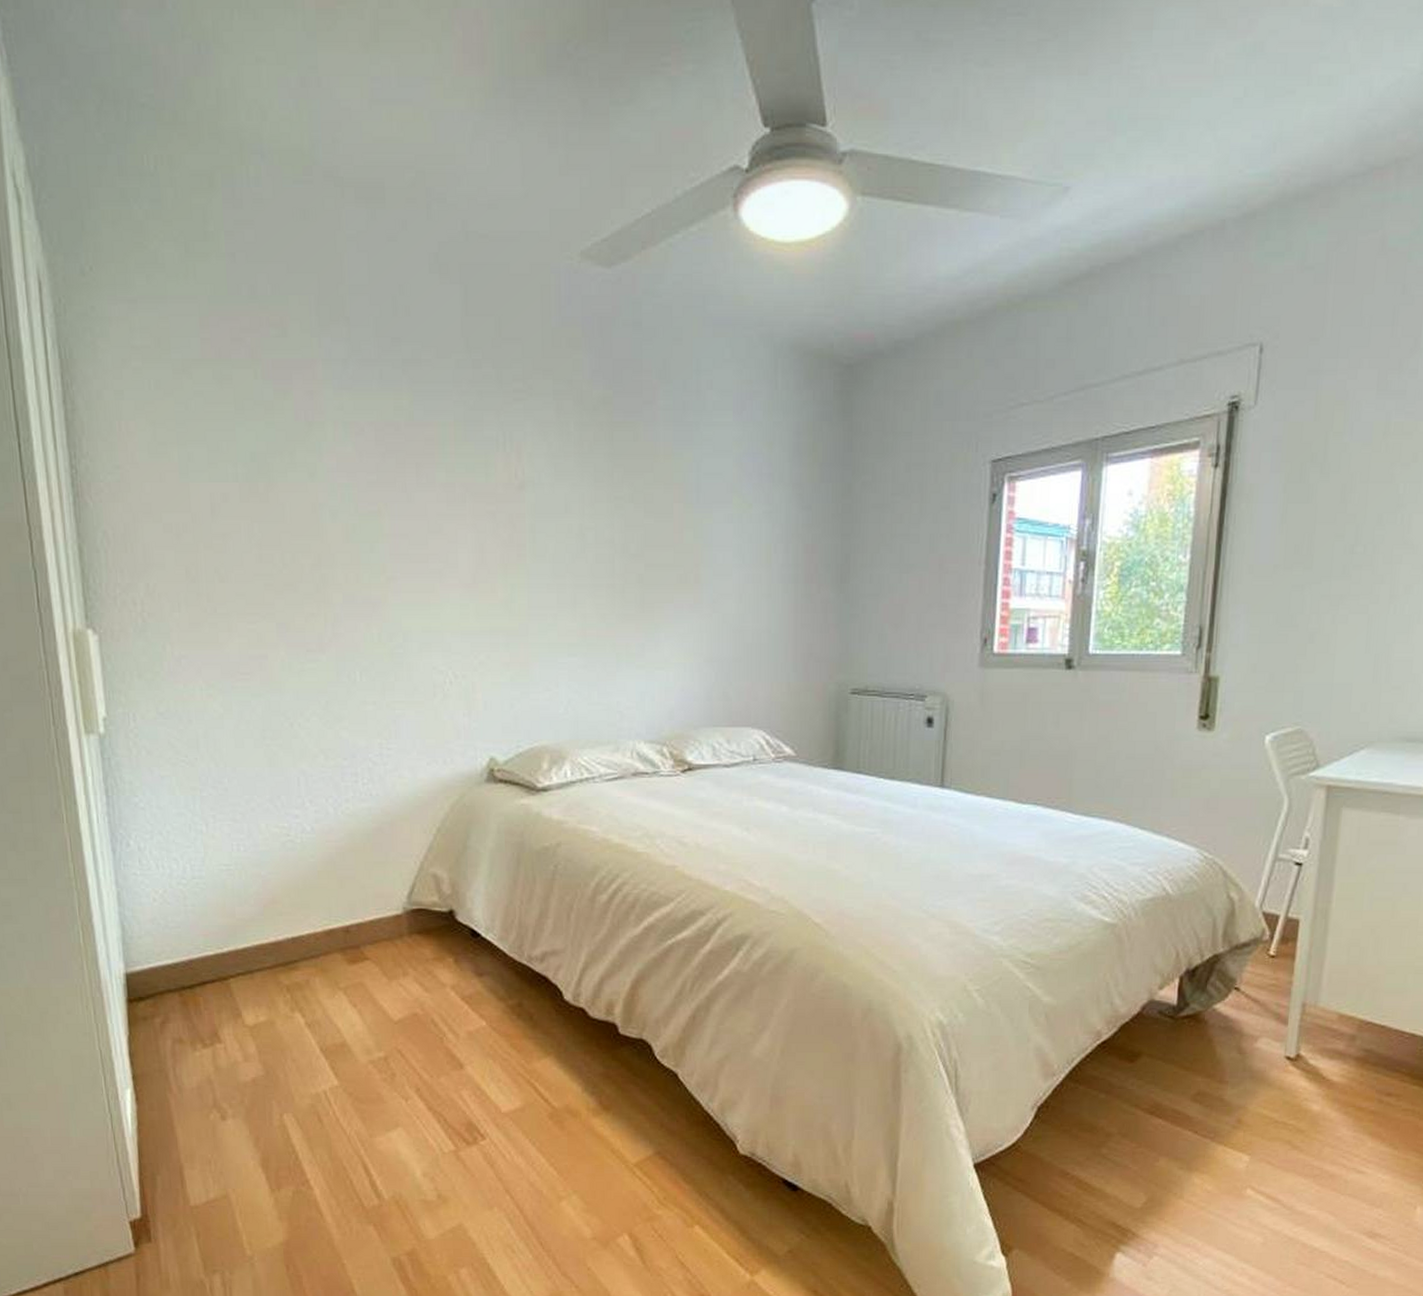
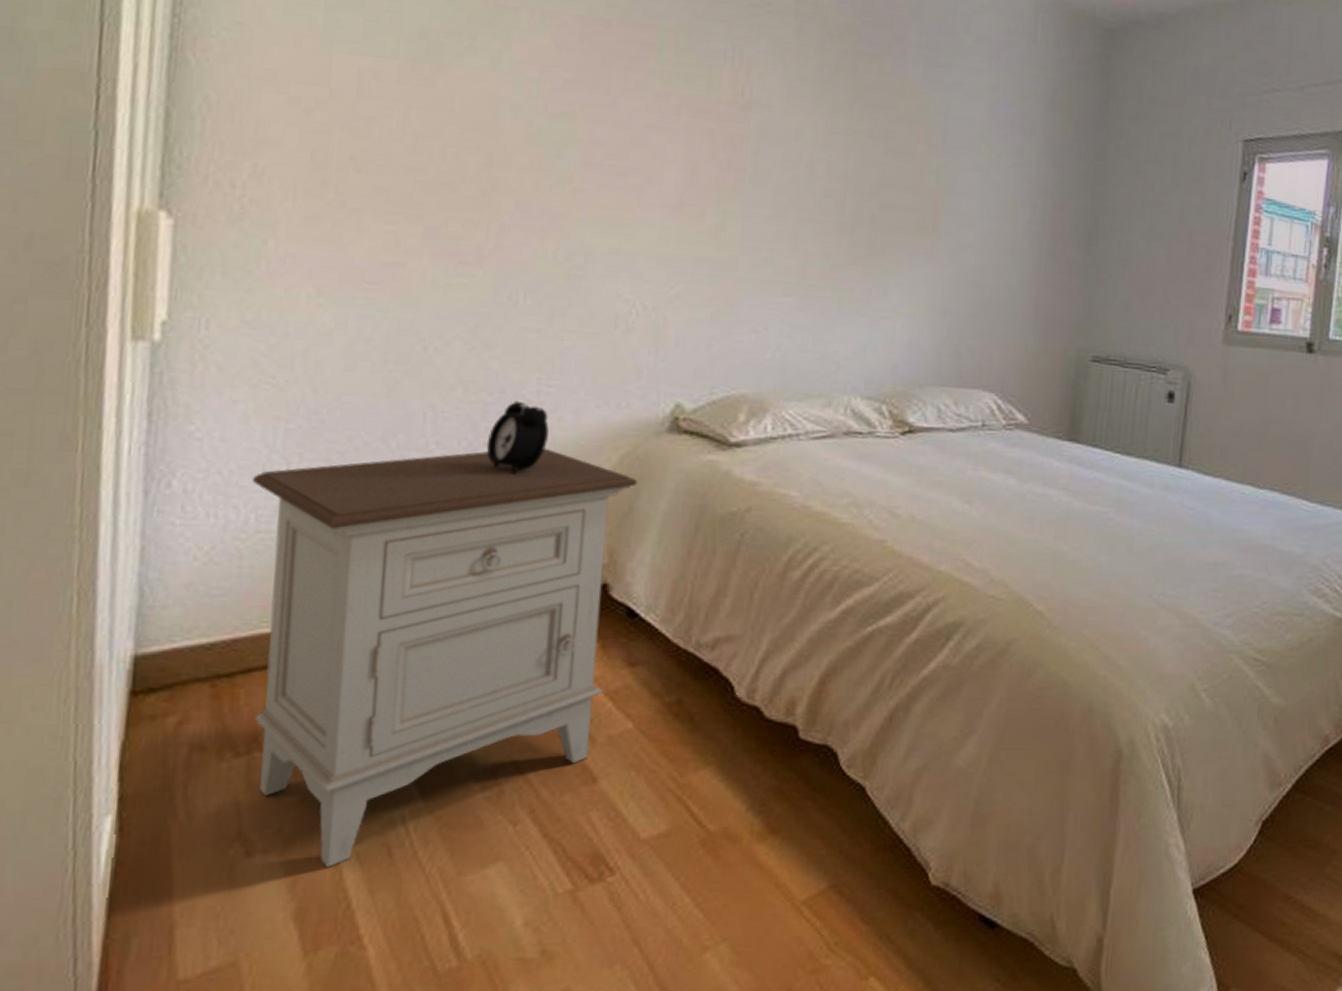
nightstand: none [184,801,467,1129] -> present [252,448,637,867]
alarm clock: none [347,763,393,824] -> present [486,400,549,475]

